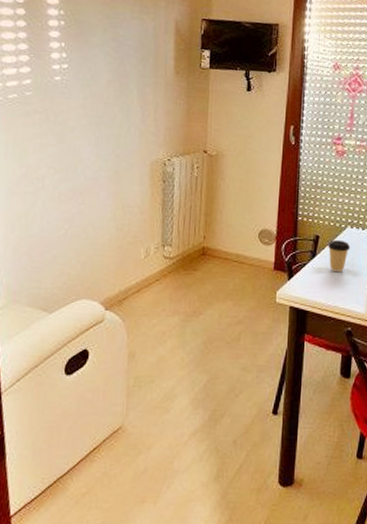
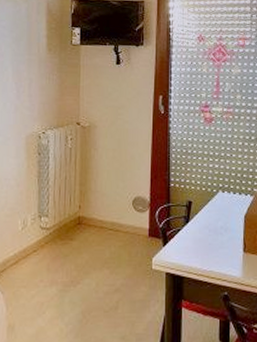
coffee cup: present [327,239,351,273] -> none [200,204,223,237]

